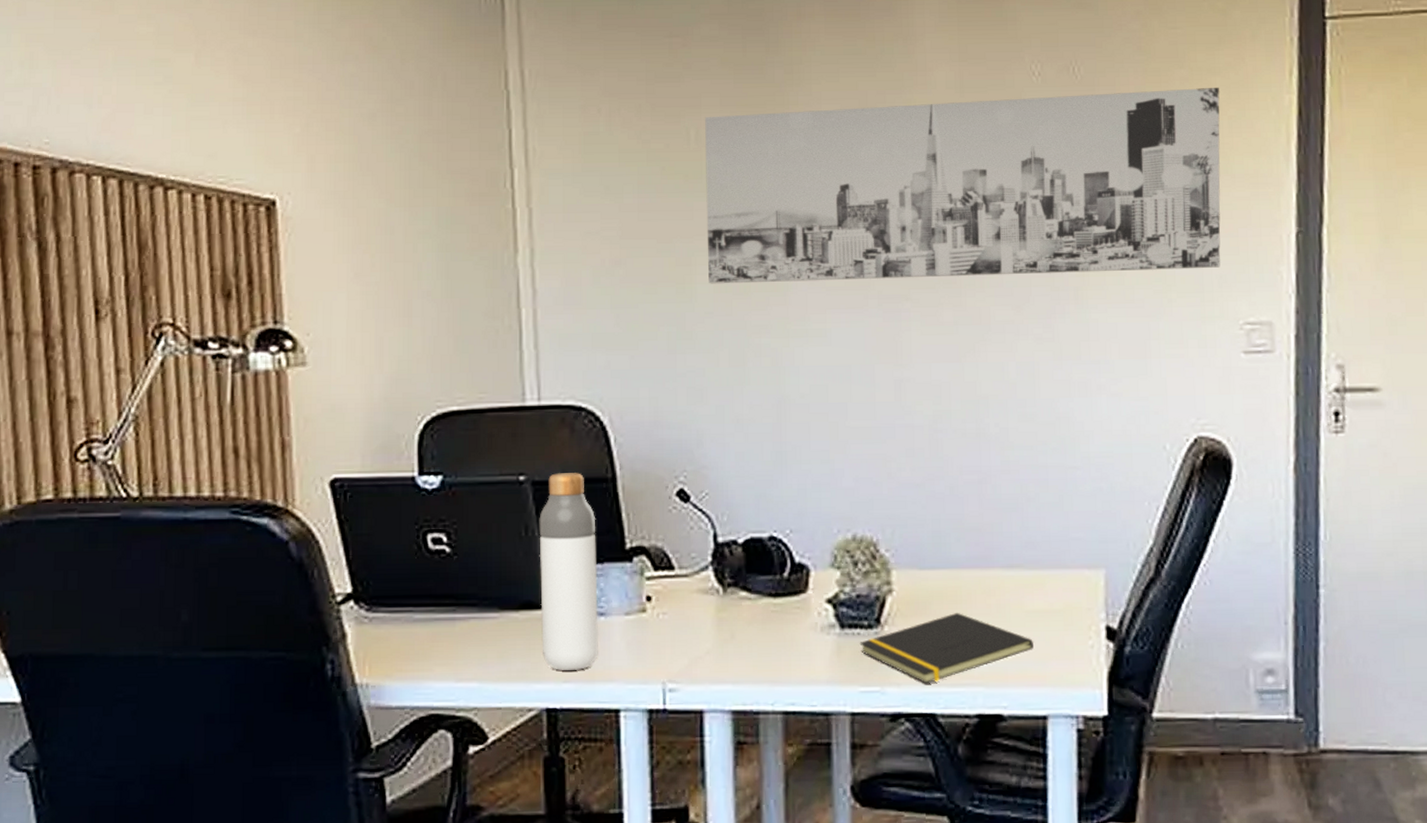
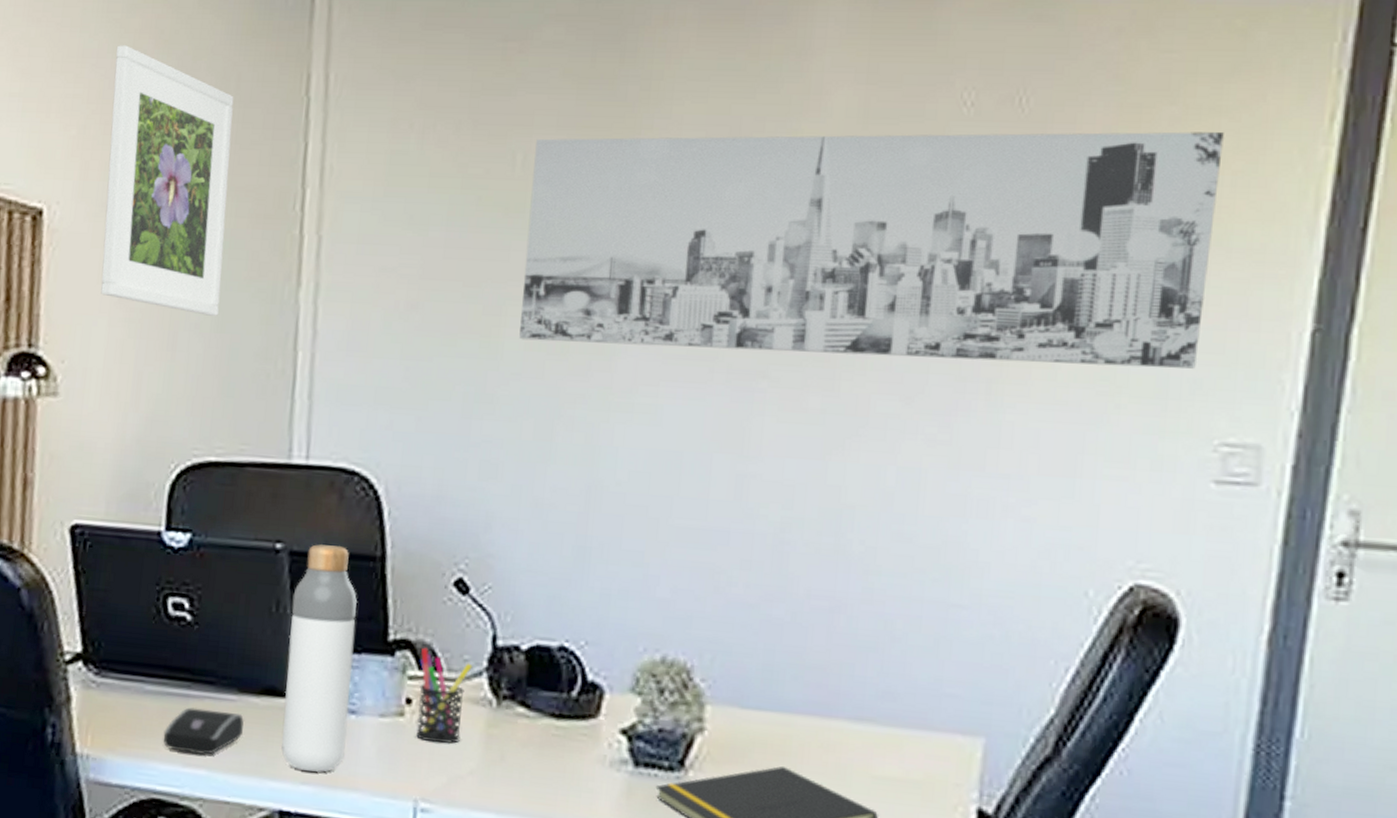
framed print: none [330,52,447,284] -> present [101,45,234,316]
computer mouse: none [435,628,508,670] -> present [163,707,245,755]
pen holder: none [654,551,700,631] -> present [416,647,473,744]

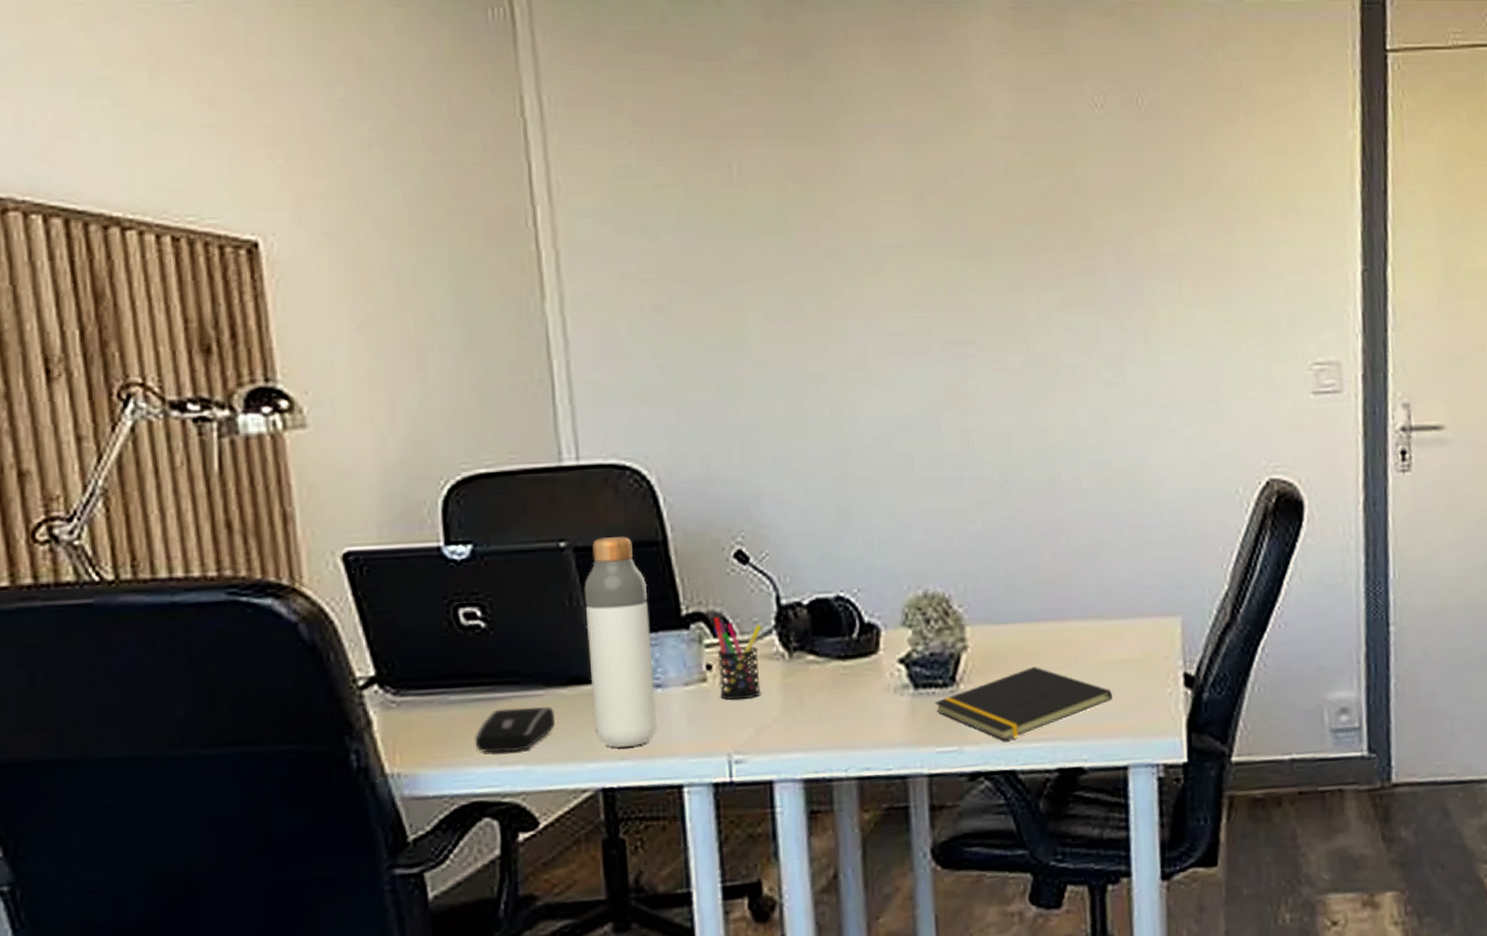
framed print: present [101,45,234,316] -> none [313,73,466,334]
wall art: present [519,131,1224,369] -> none [748,122,1289,331]

